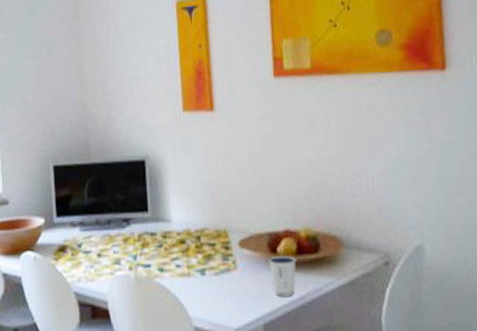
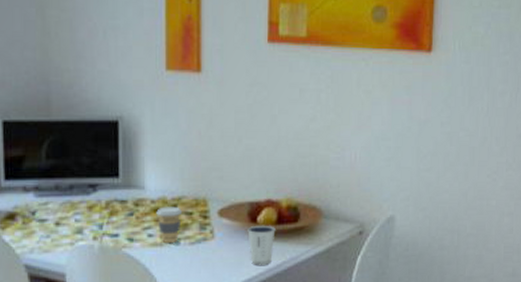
coffee cup: none [182,238,206,273] -> present [156,206,183,243]

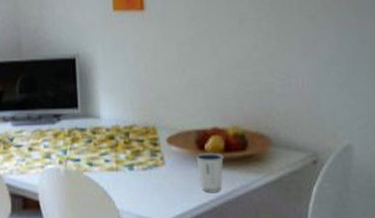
coffee cup: present [156,206,183,243] -> none [111,134,135,168]

